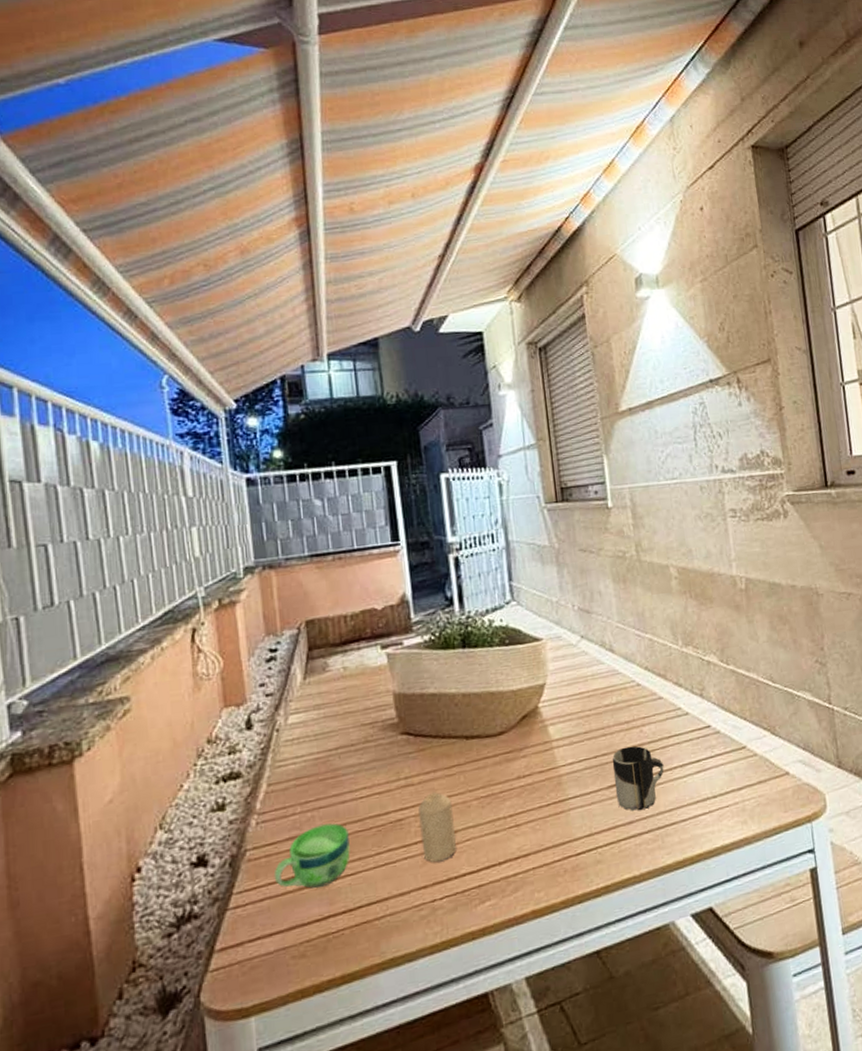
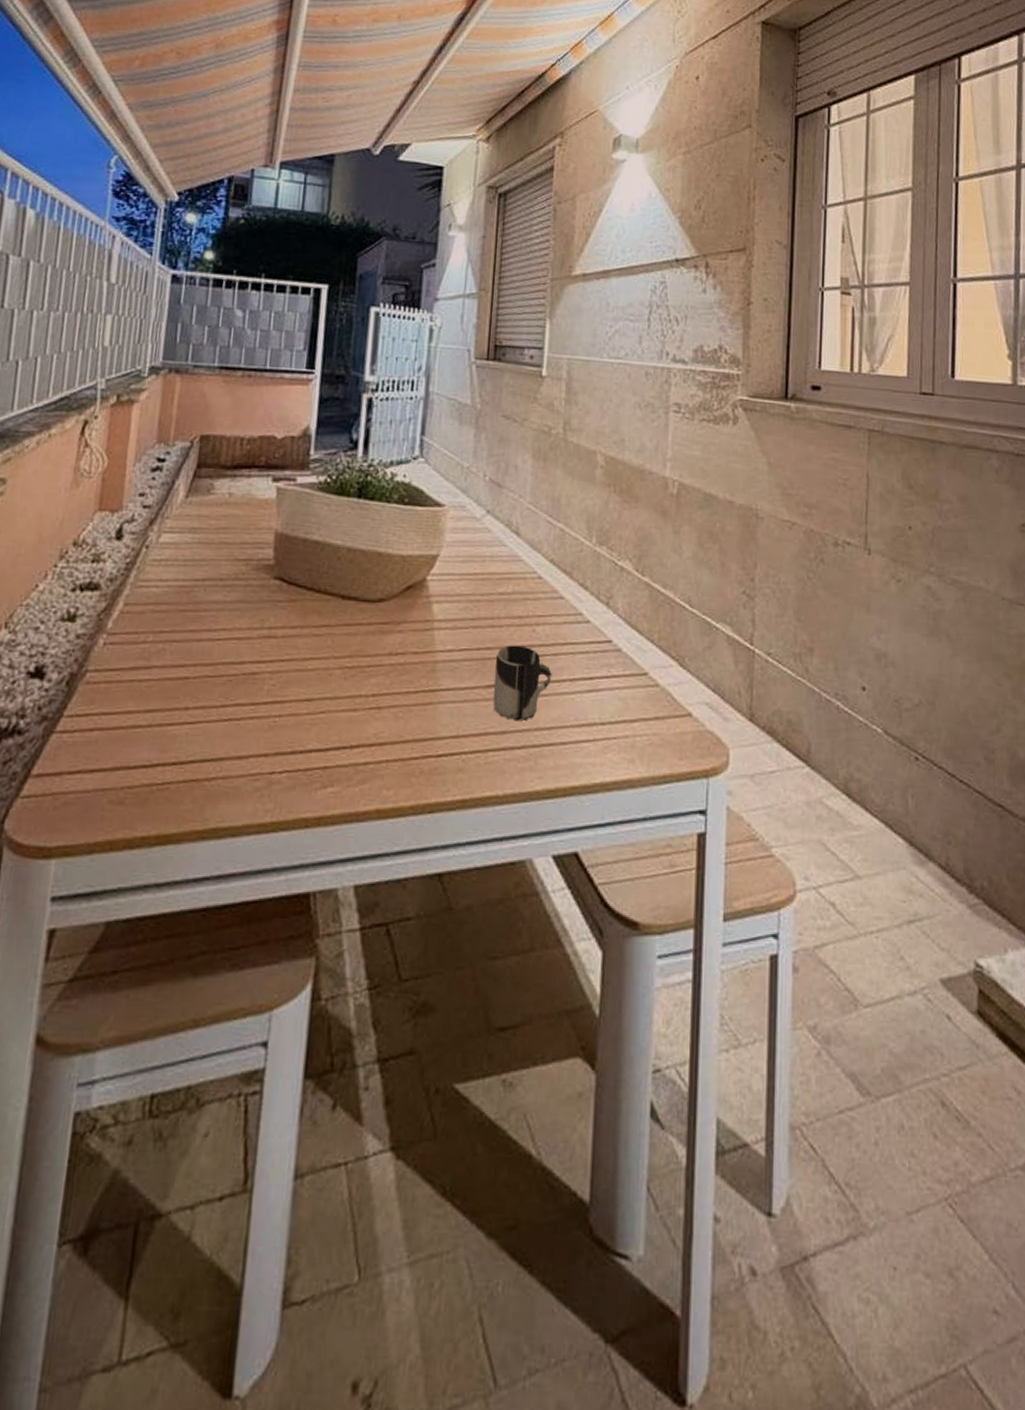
cup: present [273,823,350,888] -> none [109,660,198,729]
candle: present [418,792,458,863] -> none [271,650,313,730]

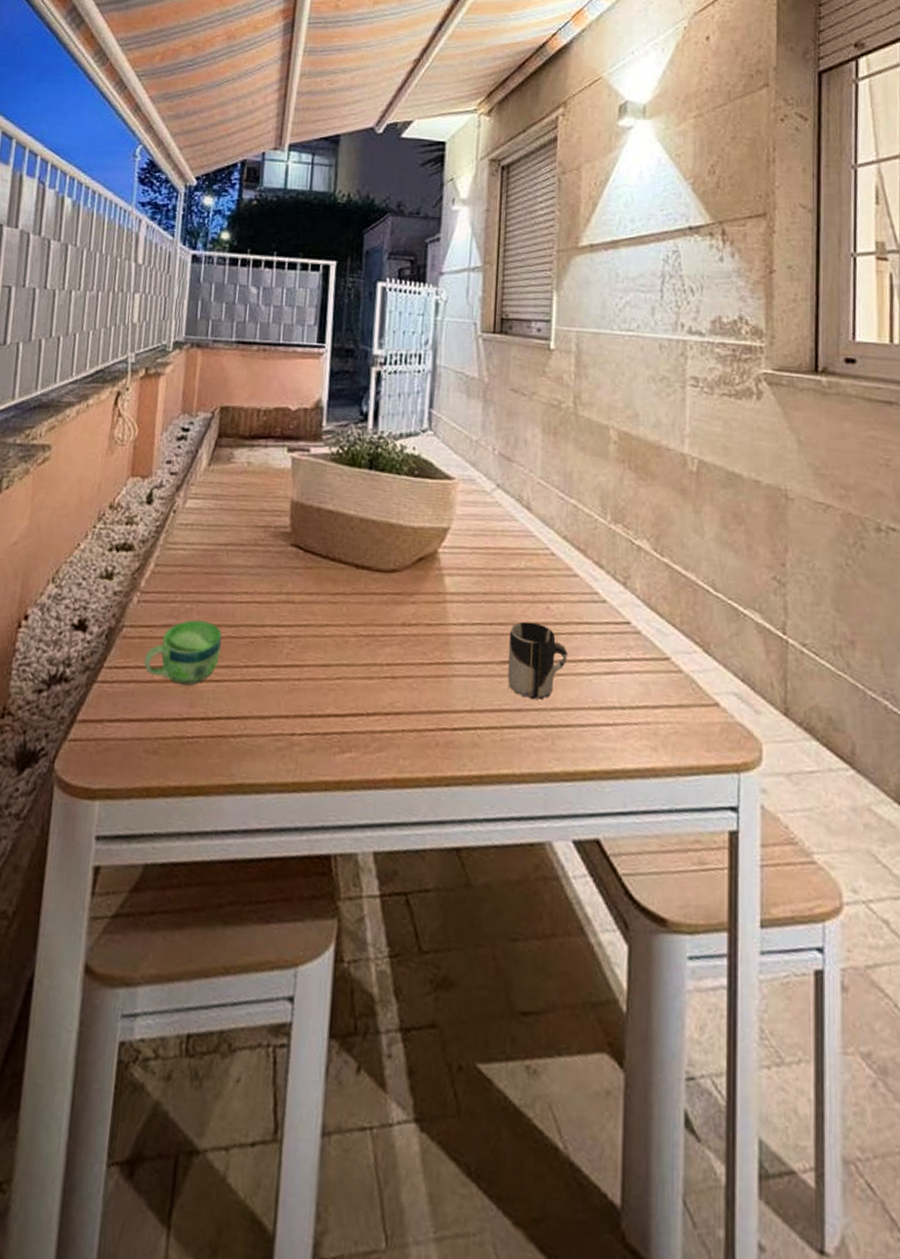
cup: none [109,660,198,729] -> present [143,619,222,686]

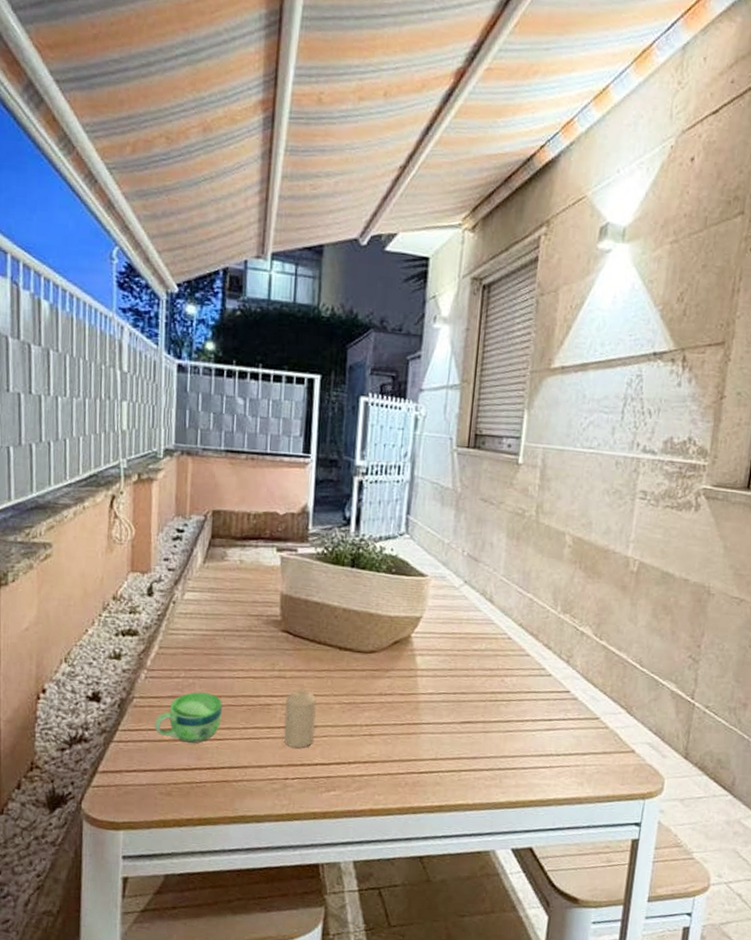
candle: none [291,616,330,694] -> present [283,688,317,748]
cup: present [507,621,568,700] -> none [466,691,517,750]

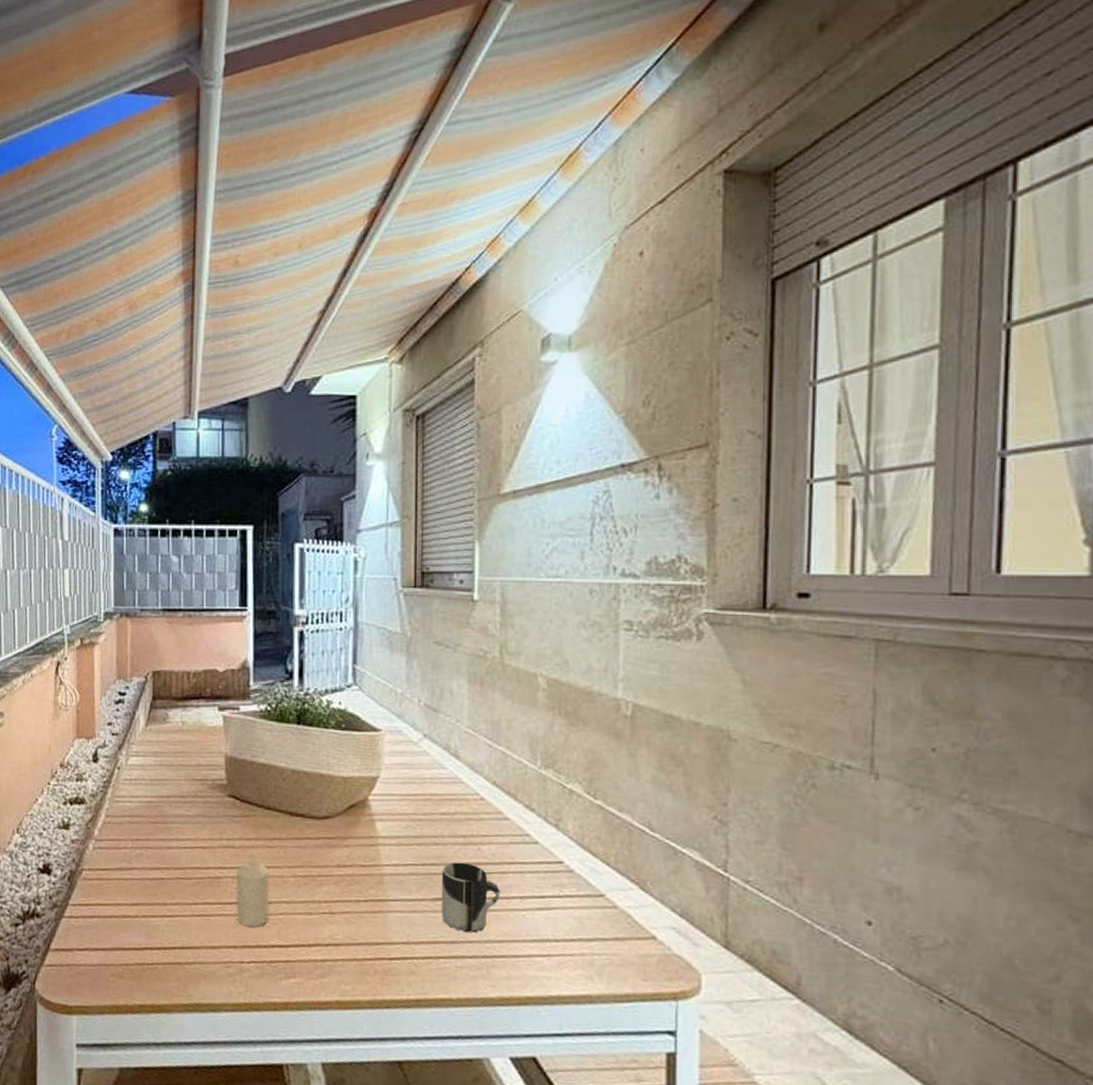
cup: present [154,692,222,743] -> none [103,863,171,920]
cup: none [466,691,517,750] -> present [441,862,500,933]

